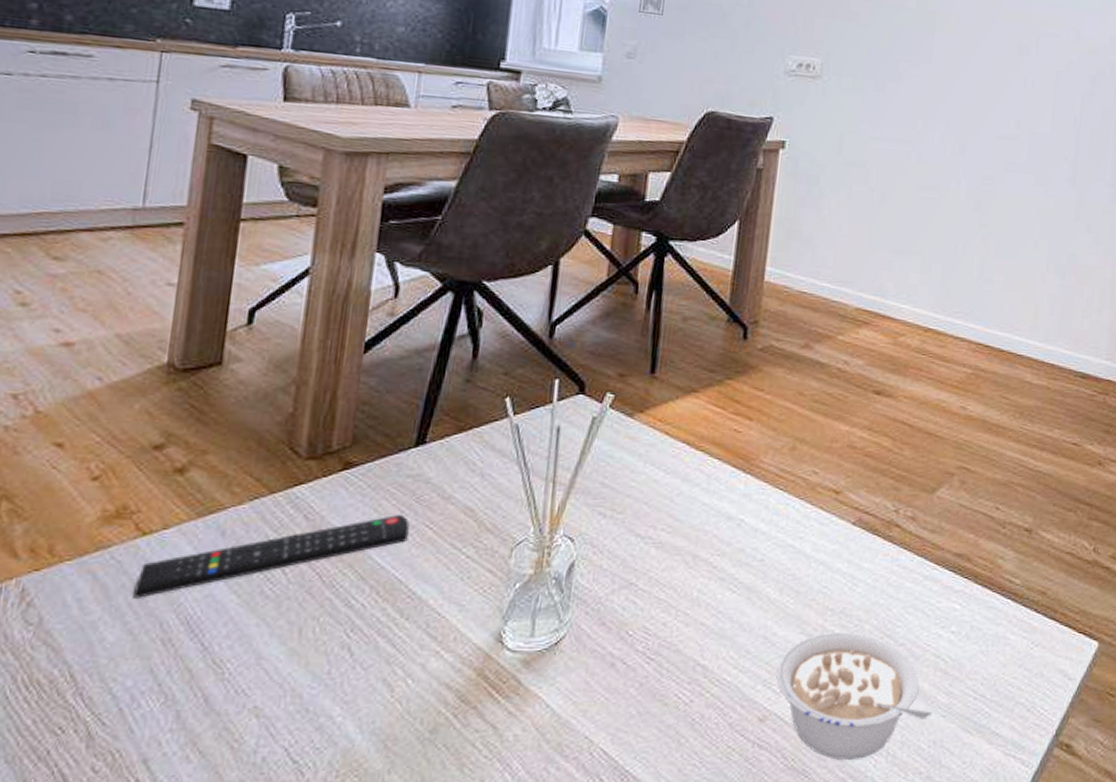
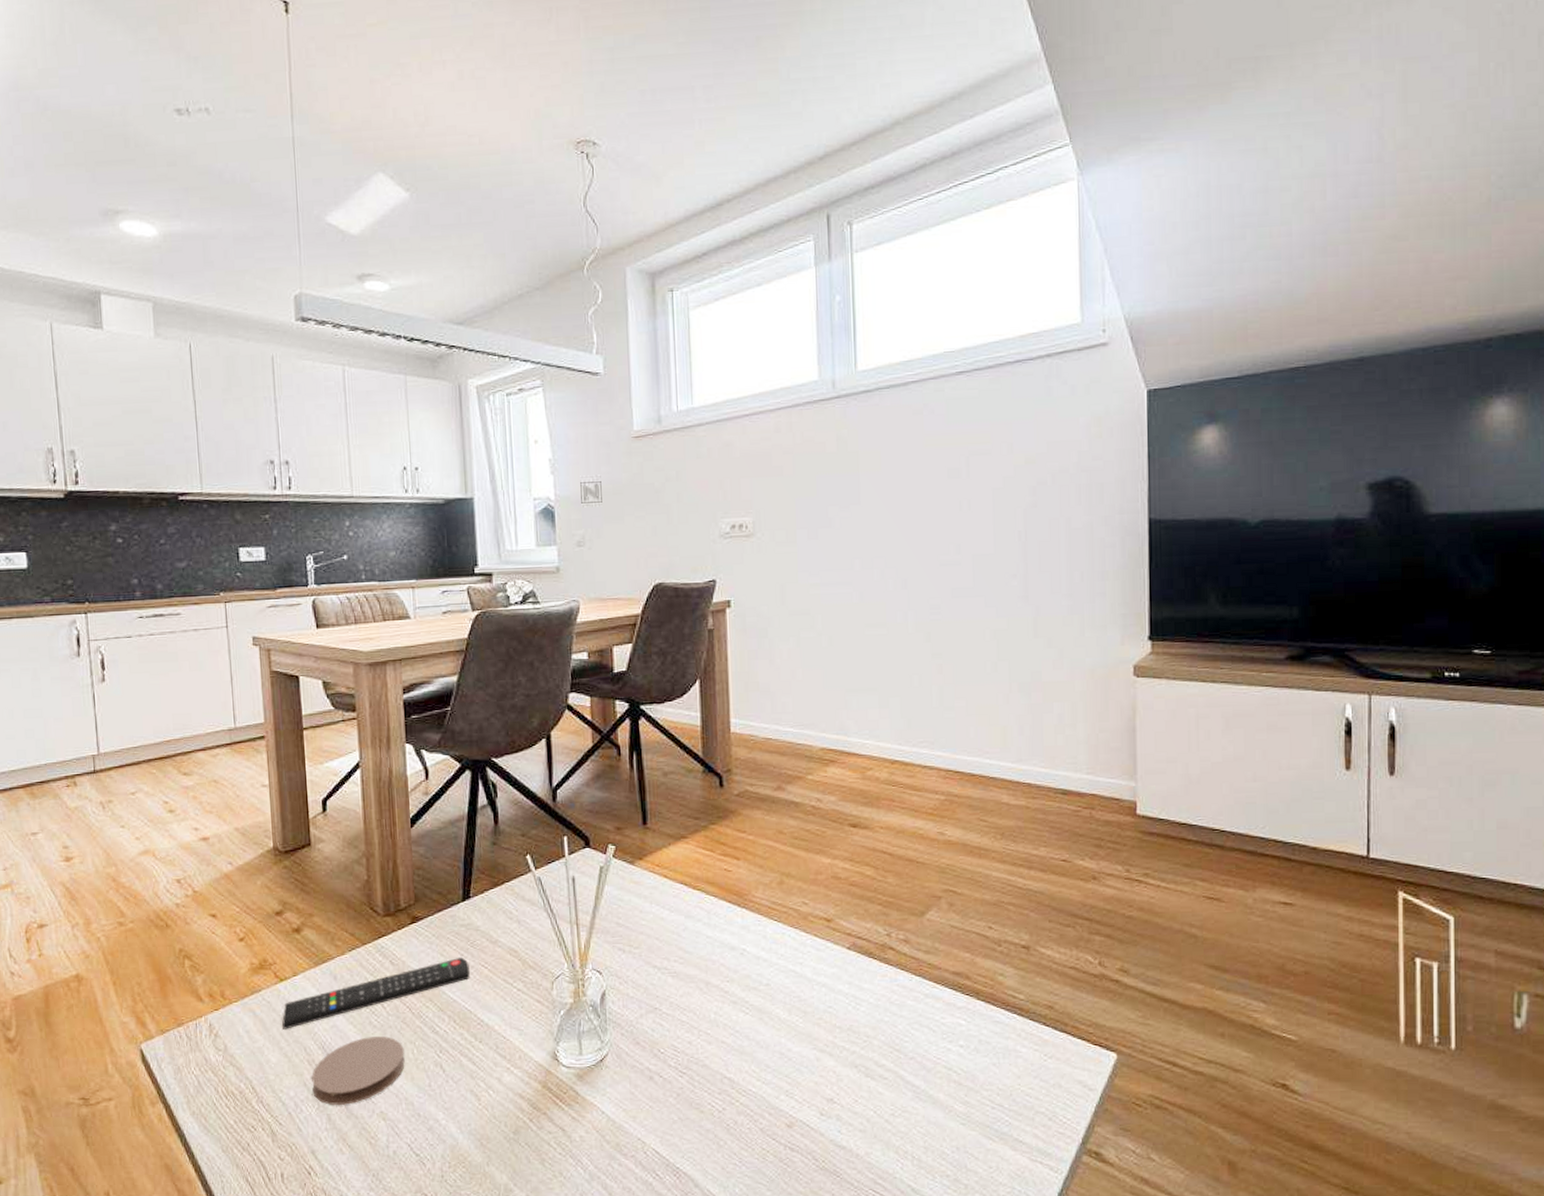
coaster: none [161,610,303,698] -> present [312,1036,405,1105]
legume: present [776,631,932,760] -> none [796,1047,952,1162]

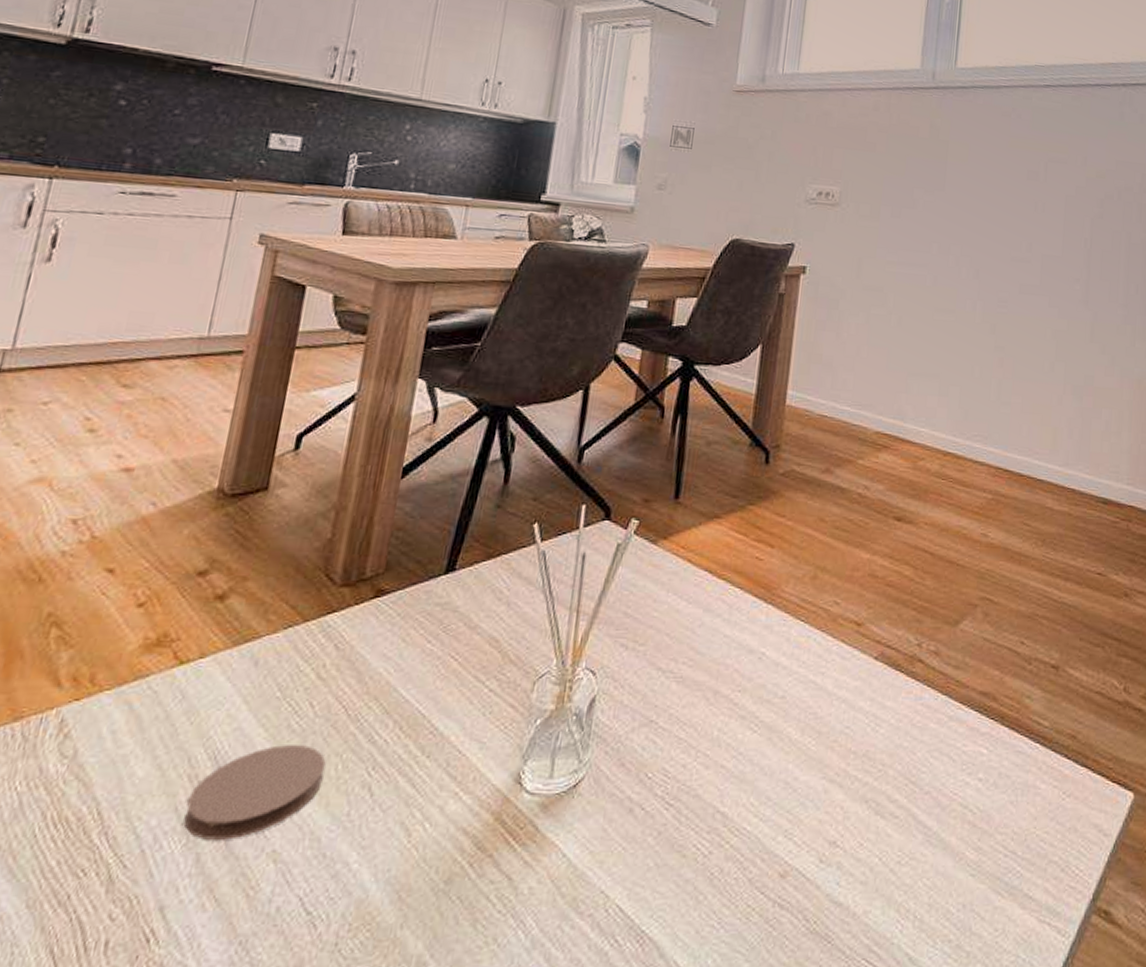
remote control: present [282,957,470,1029] -> none [165,644,436,731]

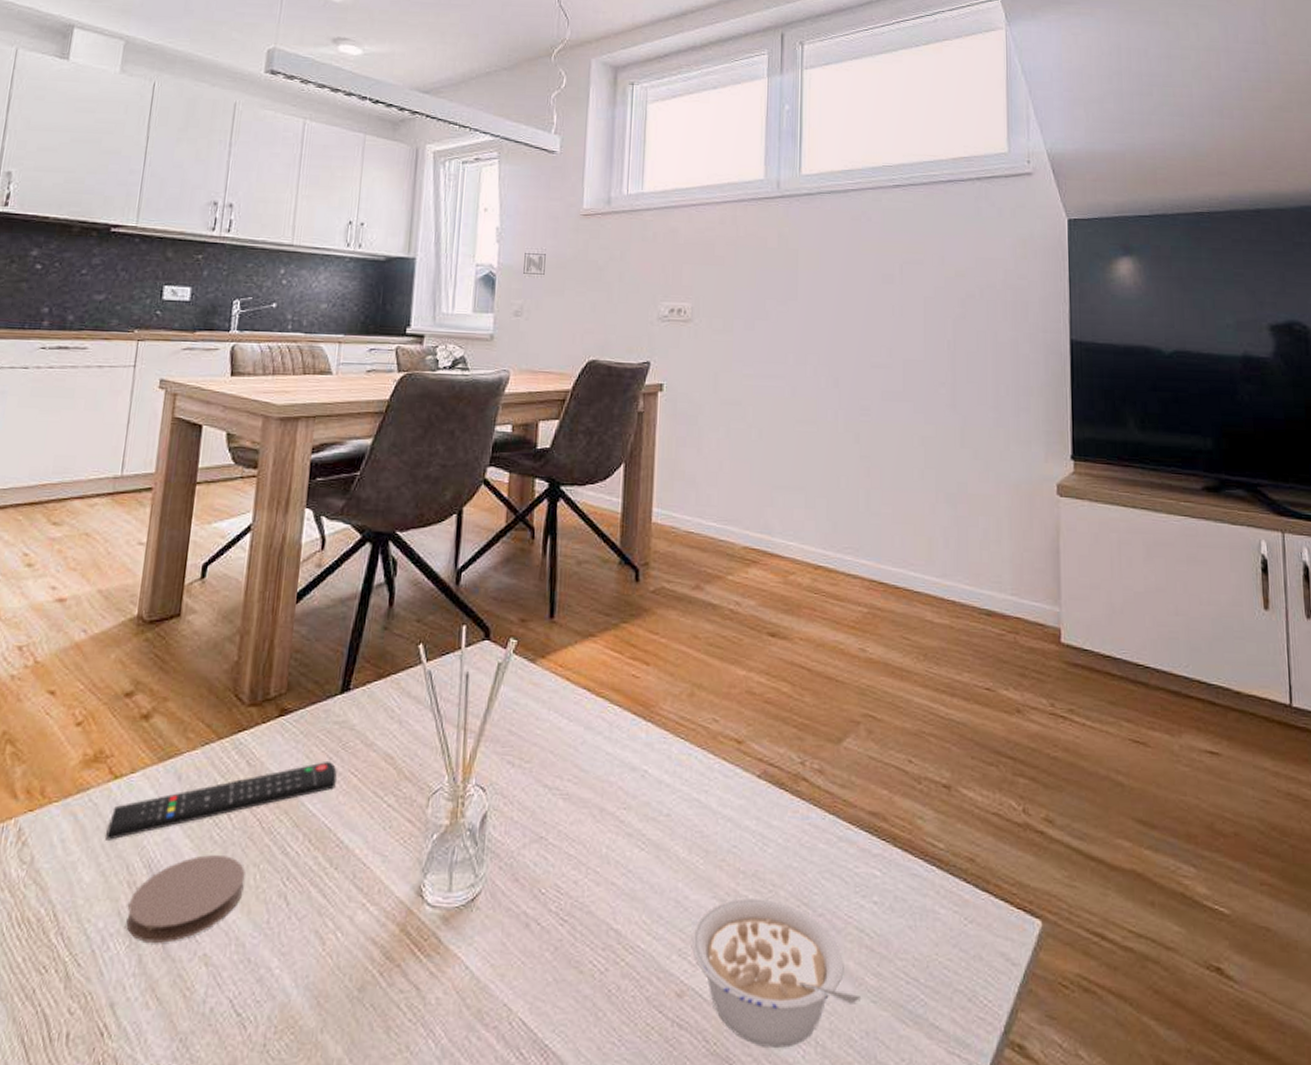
remote control: none [165,644,436,731] -> present [106,760,337,840]
legume: none [797,777,961,923] -> present [691,897,862,1048]

